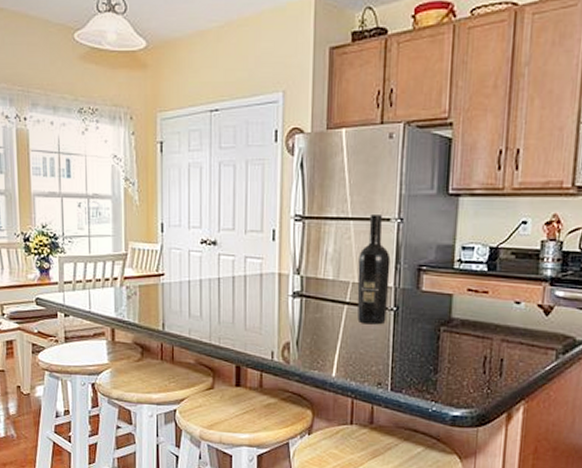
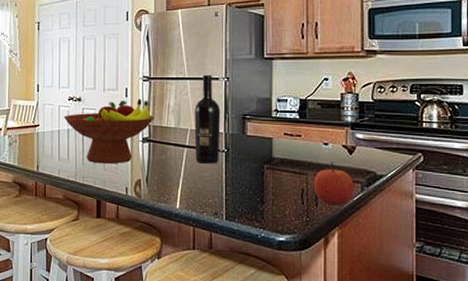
fruit bowl: none [194,243,309,324] -> present [63,99,155,164]
apple: none [498,324,548,376] -> present [313,161,354,206]

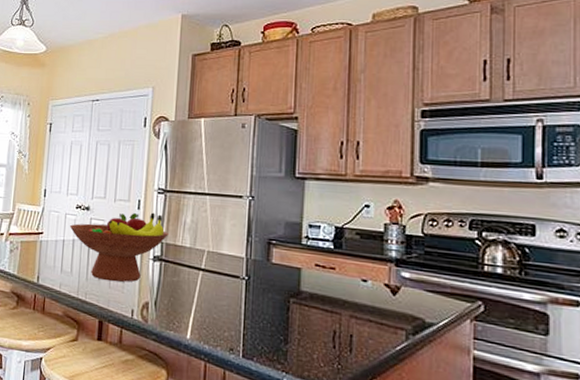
wine bottle: present [194,75,220,164] -> none [211,192,243,292]
apple: present [313,161,354,206] -> none [347,301,397,355]

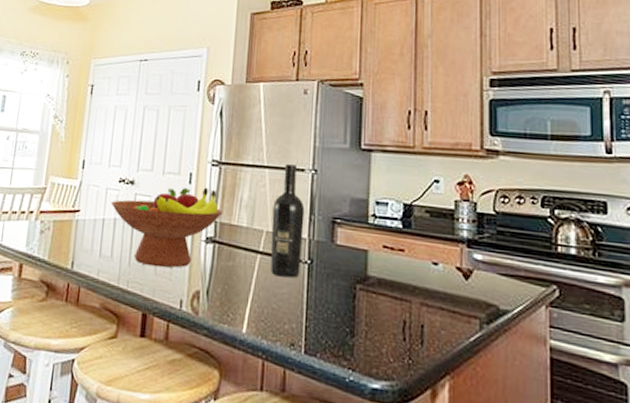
wine bottle: none [211,192,243,292] -> present [270,164,305,278]

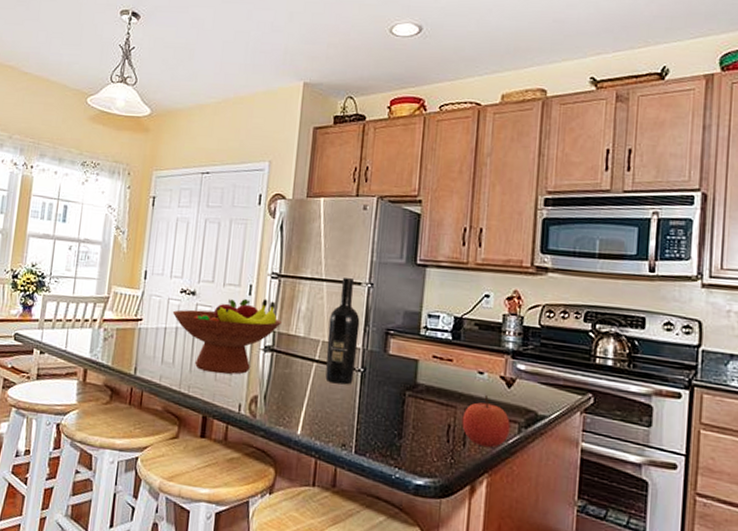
apple: none [418,287,471,347] -> present [462,394,511,448]

